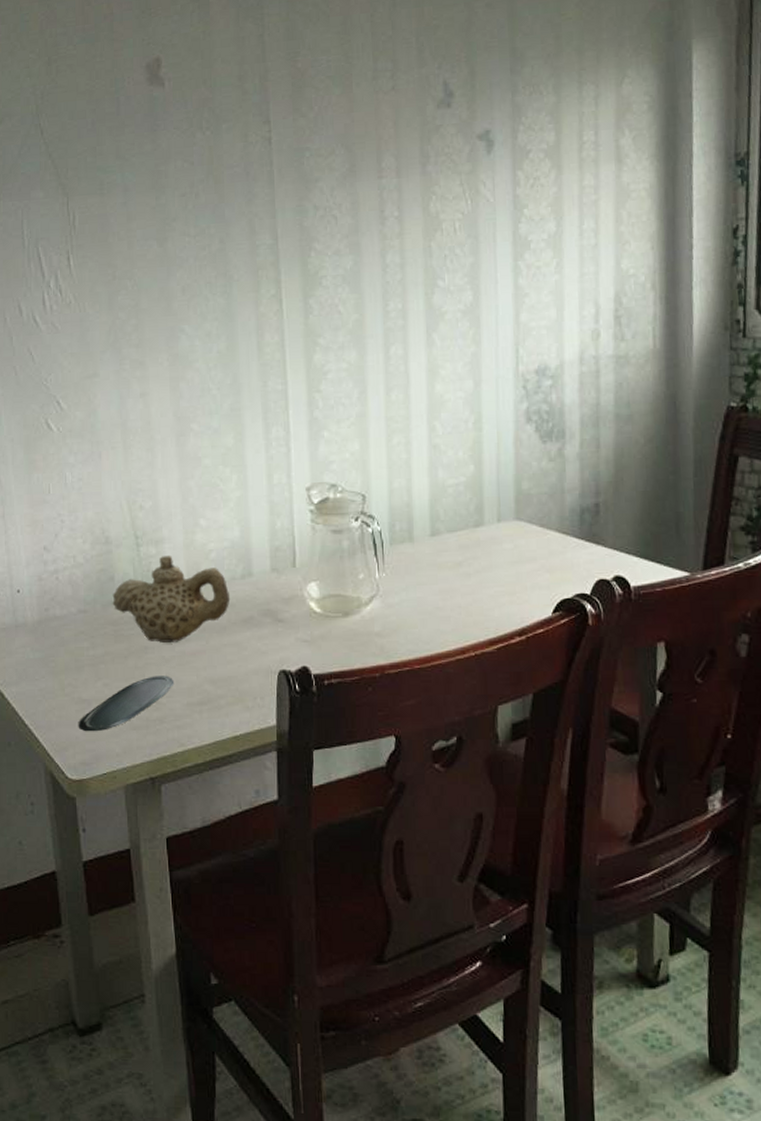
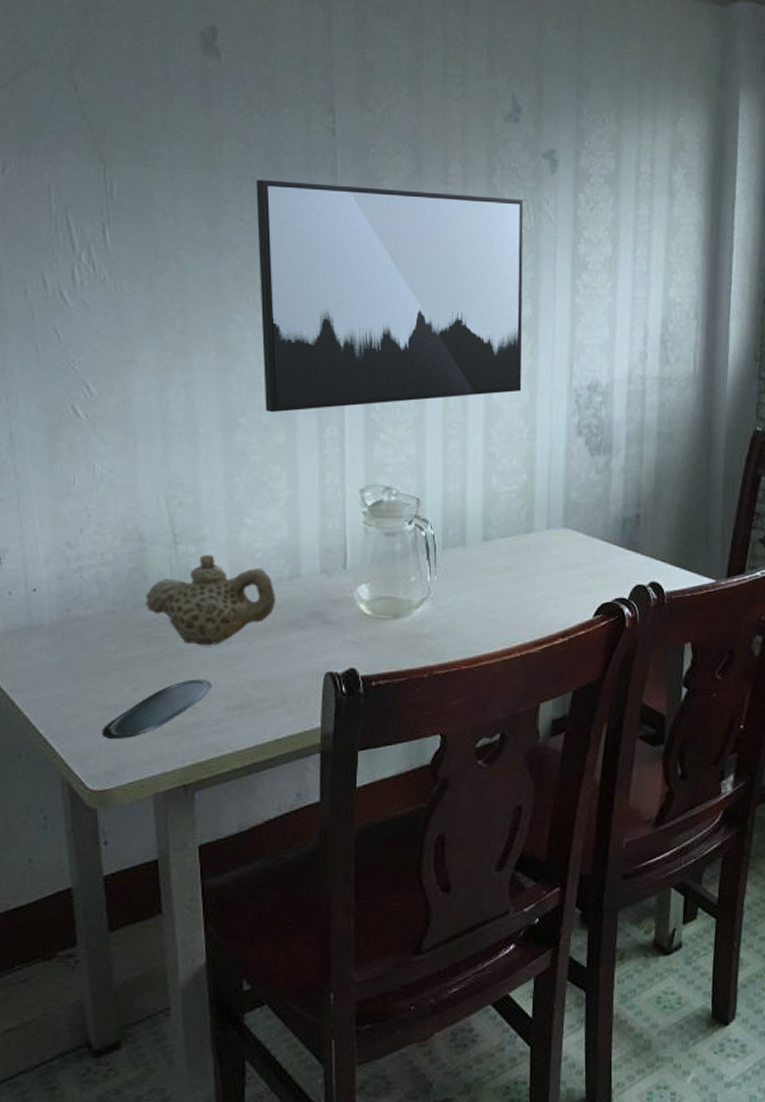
wall art: none [200,184,465,417] -> present [256,180,524,413]

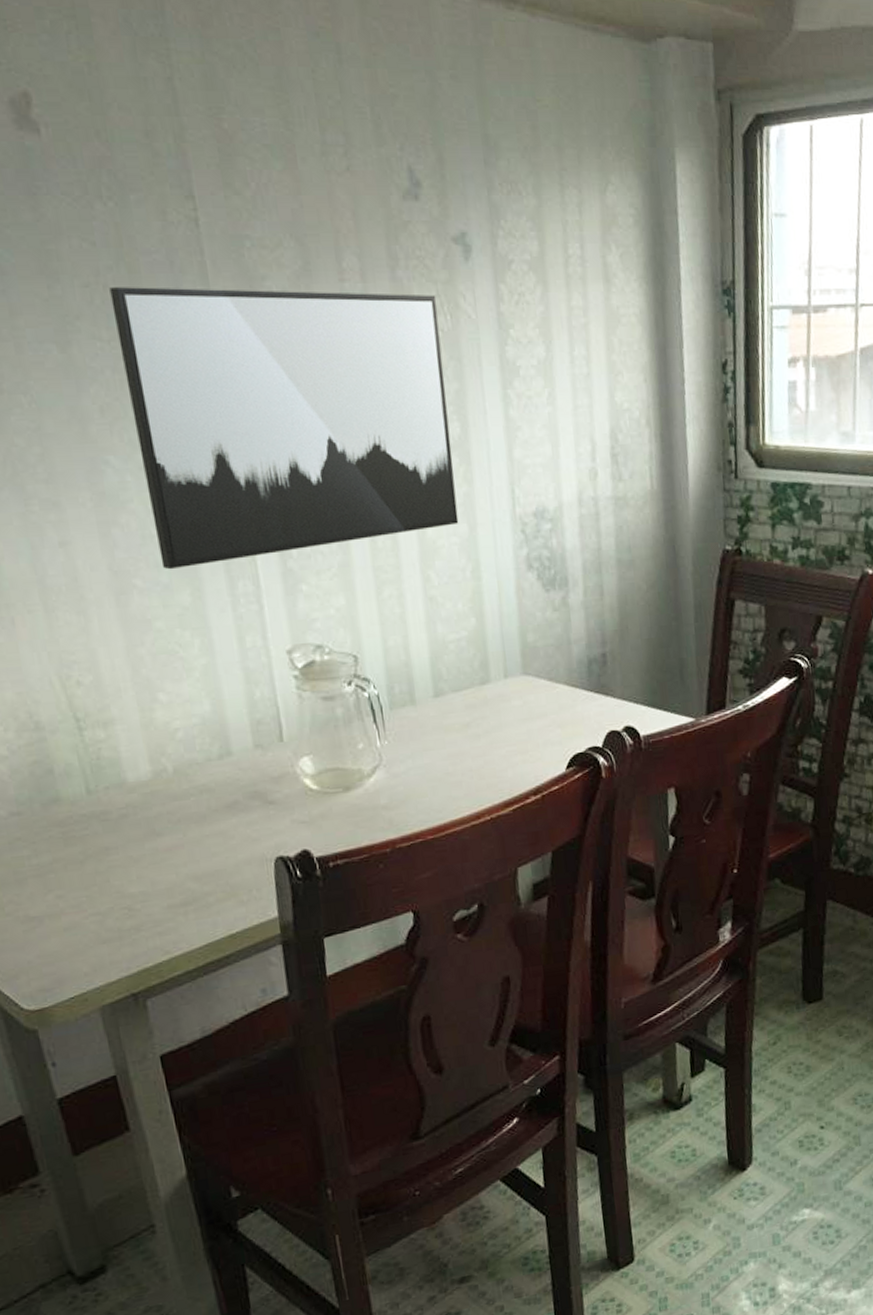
oval tray: present [102,679,213,740] -> none [28,877,149,954]
teapot: present [145,555,277,645] -> none [53,739,208,841]

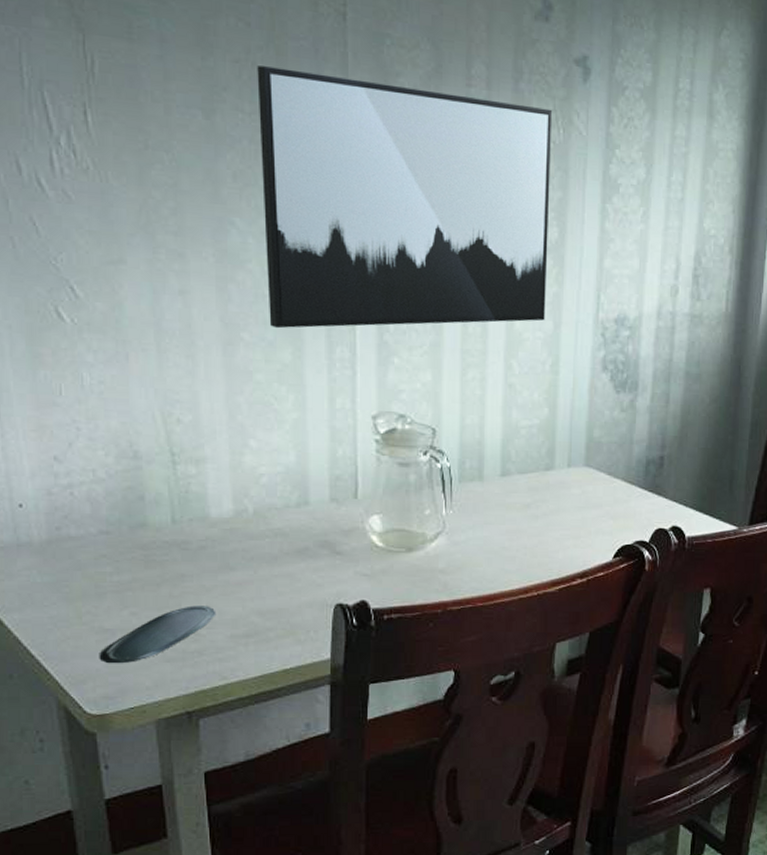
oval tray: none [28,877,149,954] -> present [99,605,217,664]

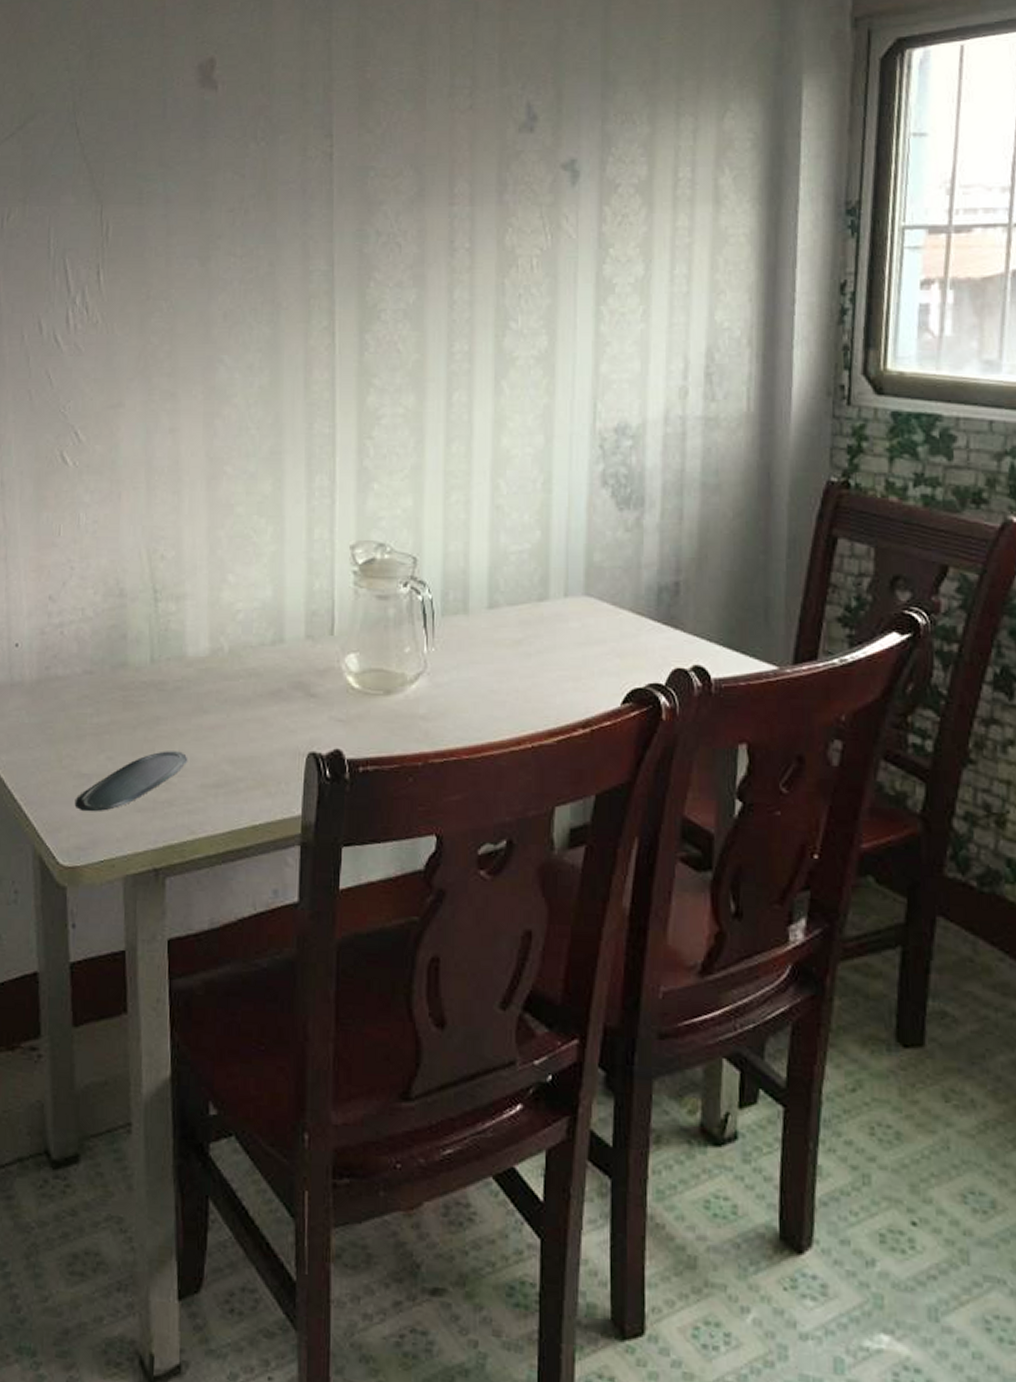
wall art: present [257,65,553,329] -> none [249,211,539,460]

